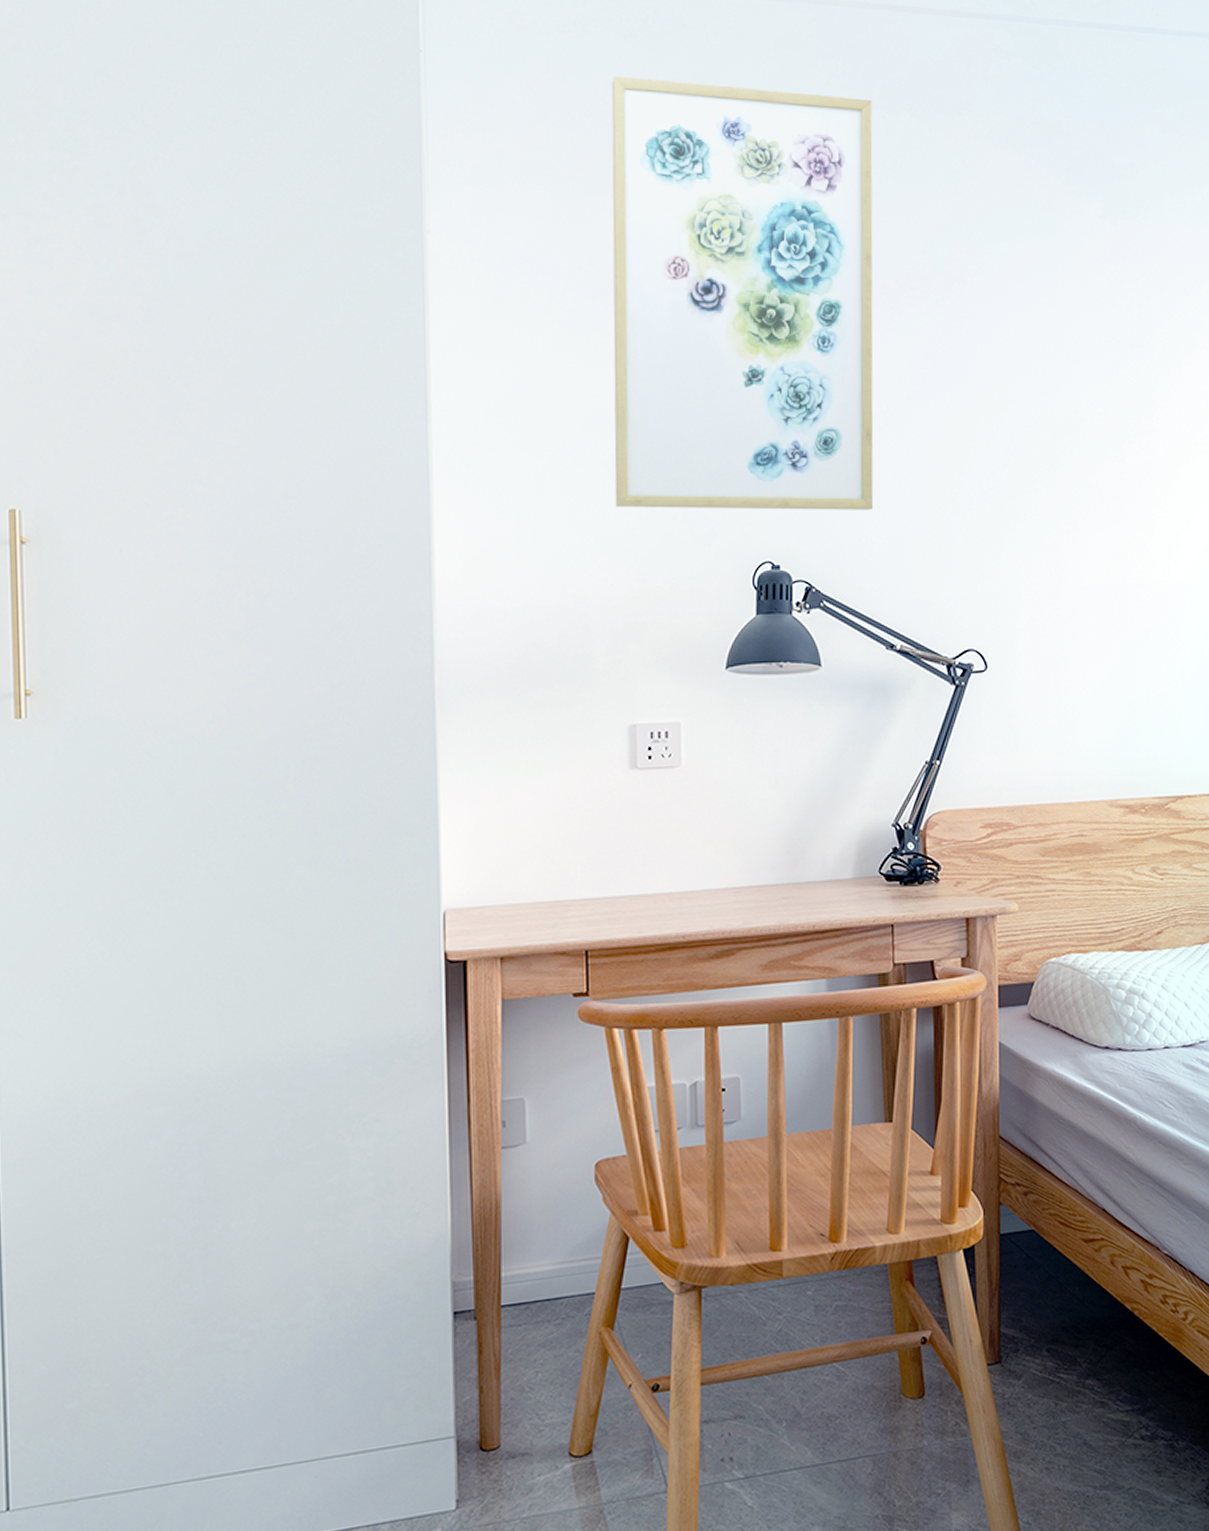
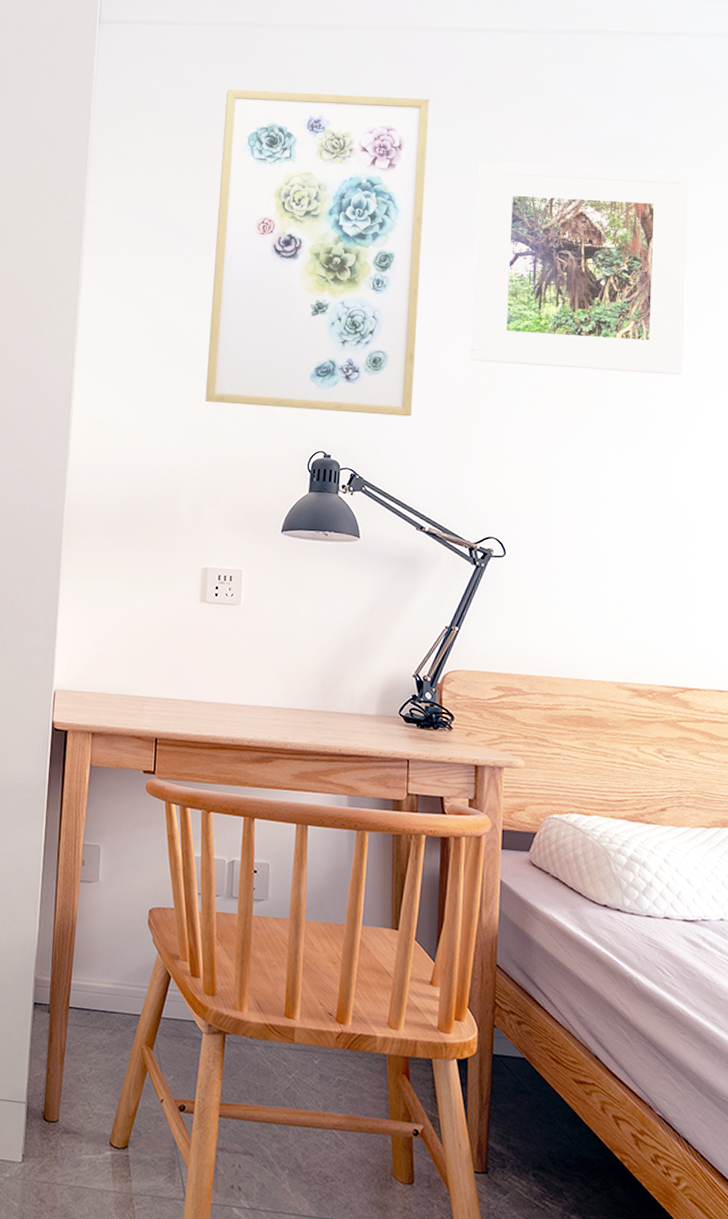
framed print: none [934,185,1164,443] -> present [470,162,689,376]

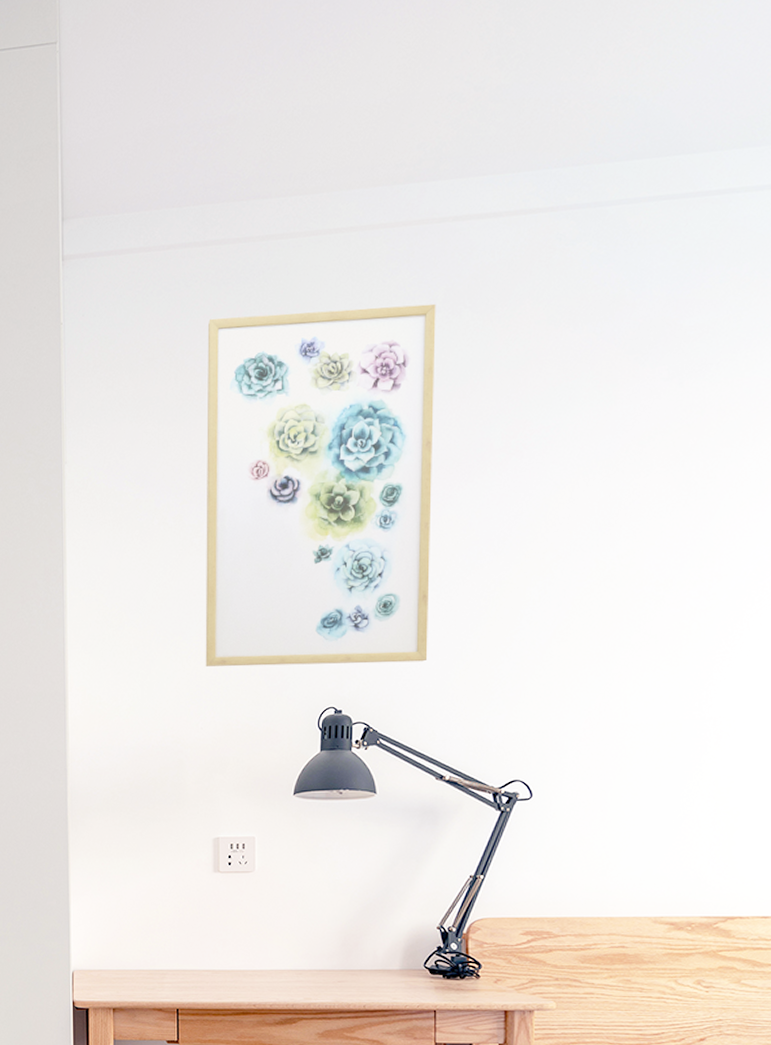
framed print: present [470,162,689,376] -> none [489,356,736,595]

